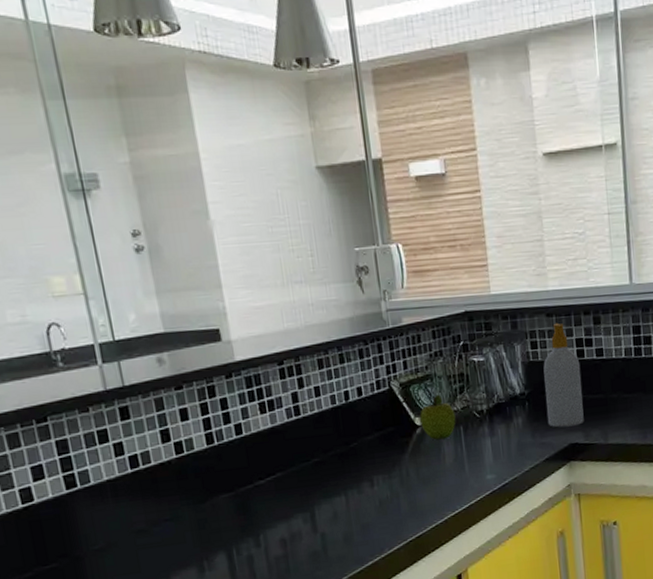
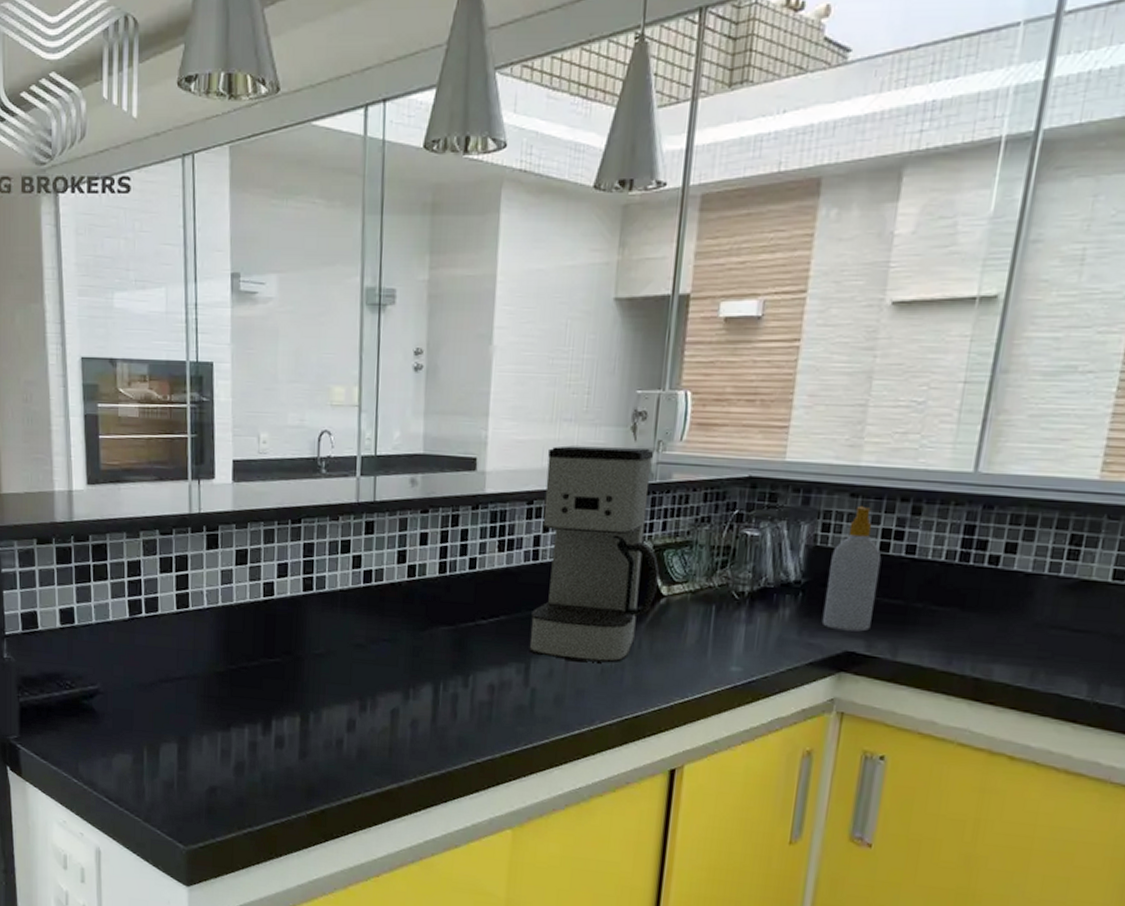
coffee maker: none [287,299,412,503] -> present [529,445,660,663]
fruit: present [420,394,456,440] -> none [667,565,710,616]

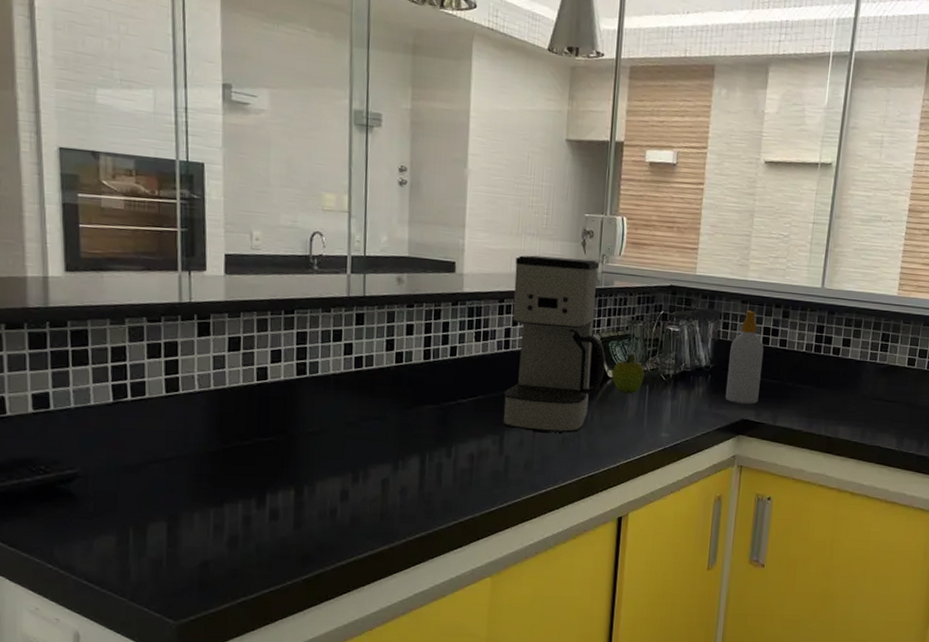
fruit: none [667,565,710,616] -> present [612,353,645,394]

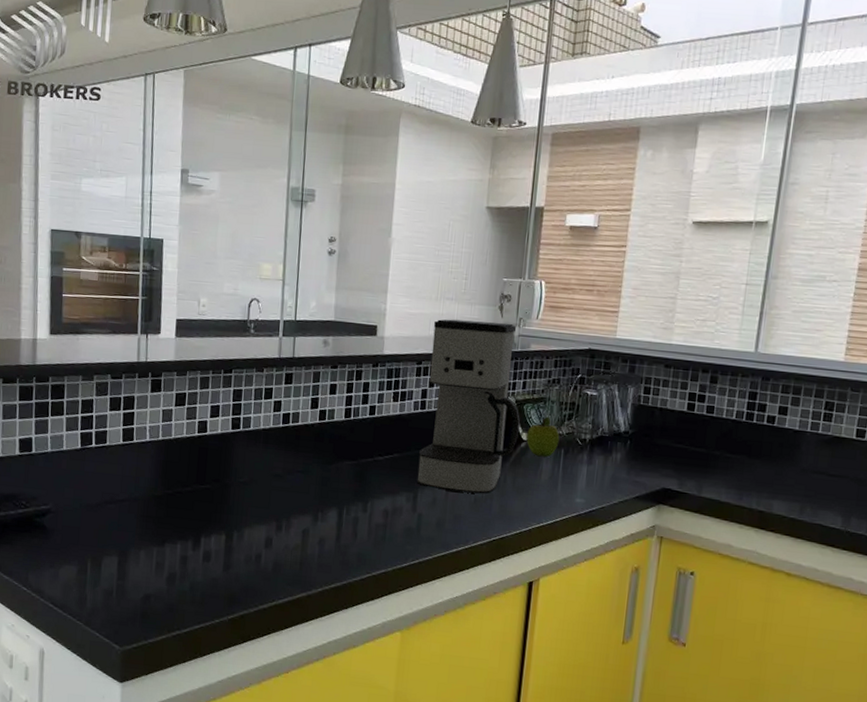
soap bottle: present [725,310,764,404] -> none [645,374,689,473]

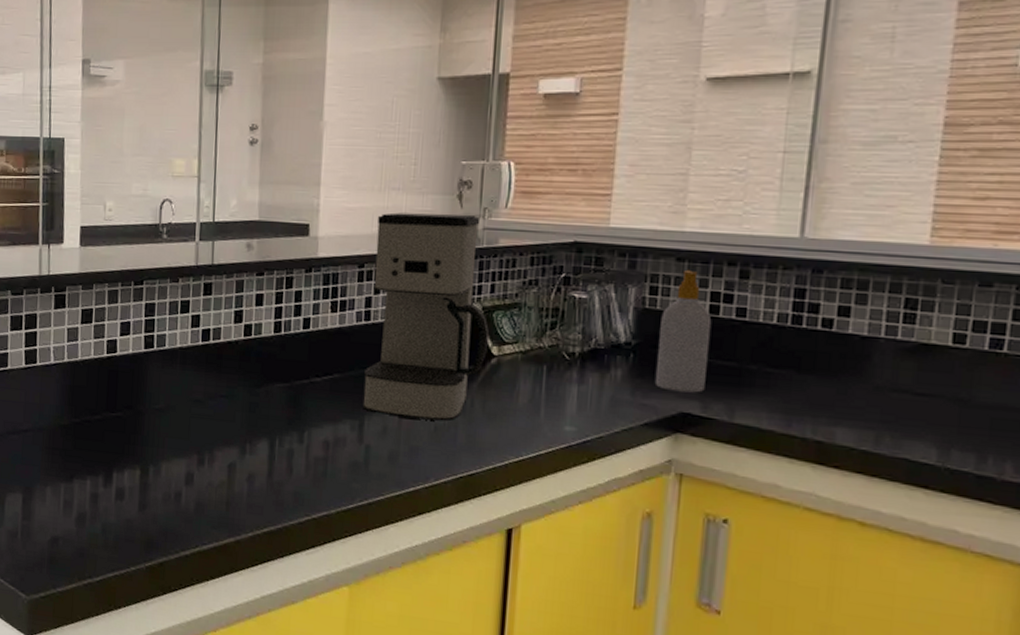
fruit: present [526,416,560,458] -> none [498,326,541,376]
soap bottle: none [645,374,689,473] -> present [654,269,712,393]

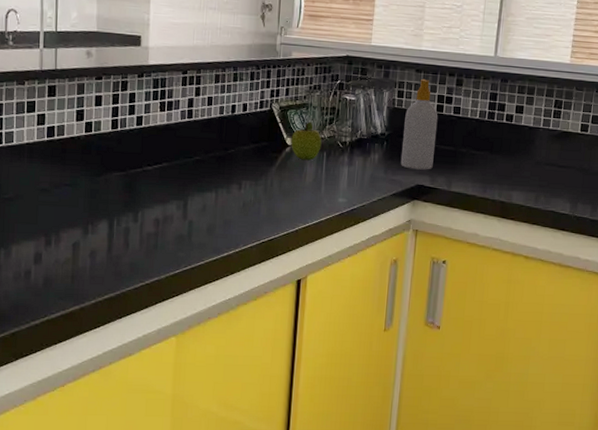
coffee maker: present [362,212,490,422] -> none [186,28,285,199]
fruit: none [498,326,541,376] -> present [291,121,322,161]

